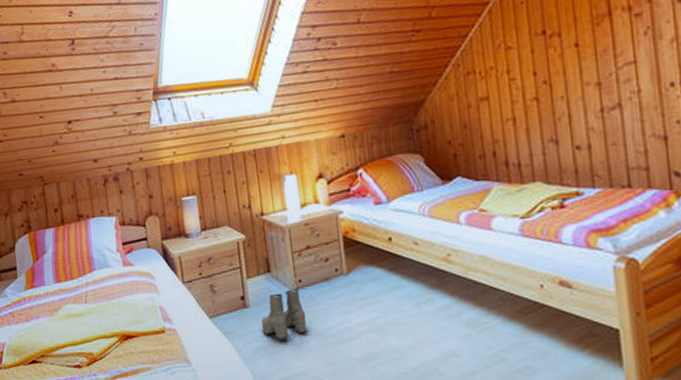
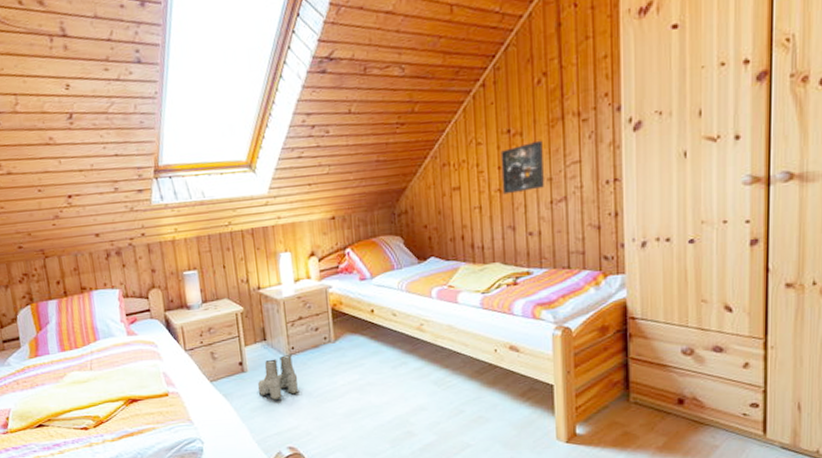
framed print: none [535,40,591,104] -> present [500,140,544,195]

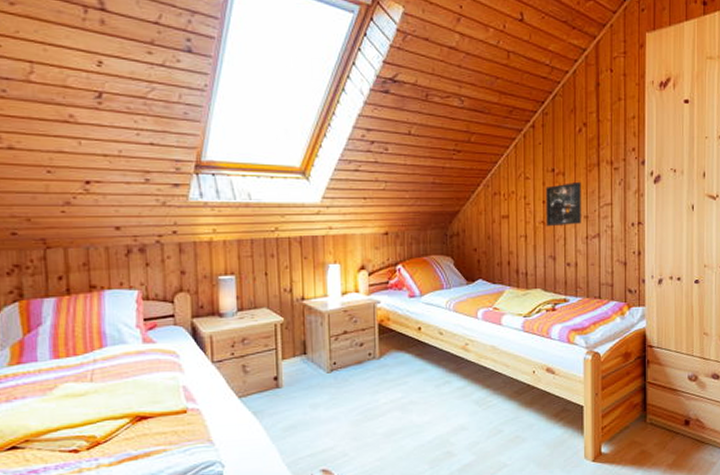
boots: present [257,355,298,400] -> none [292,370,338,418]

